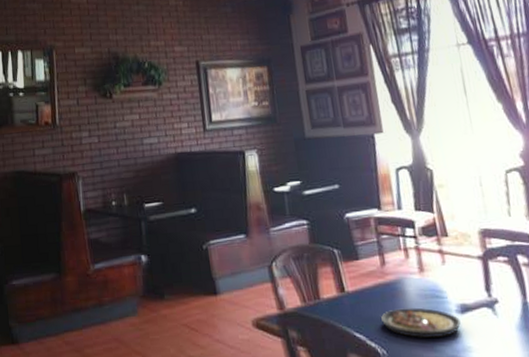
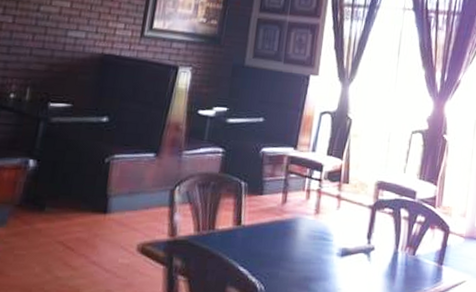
plate: present [381,307,461,338] -> none [268,246,338,277]

